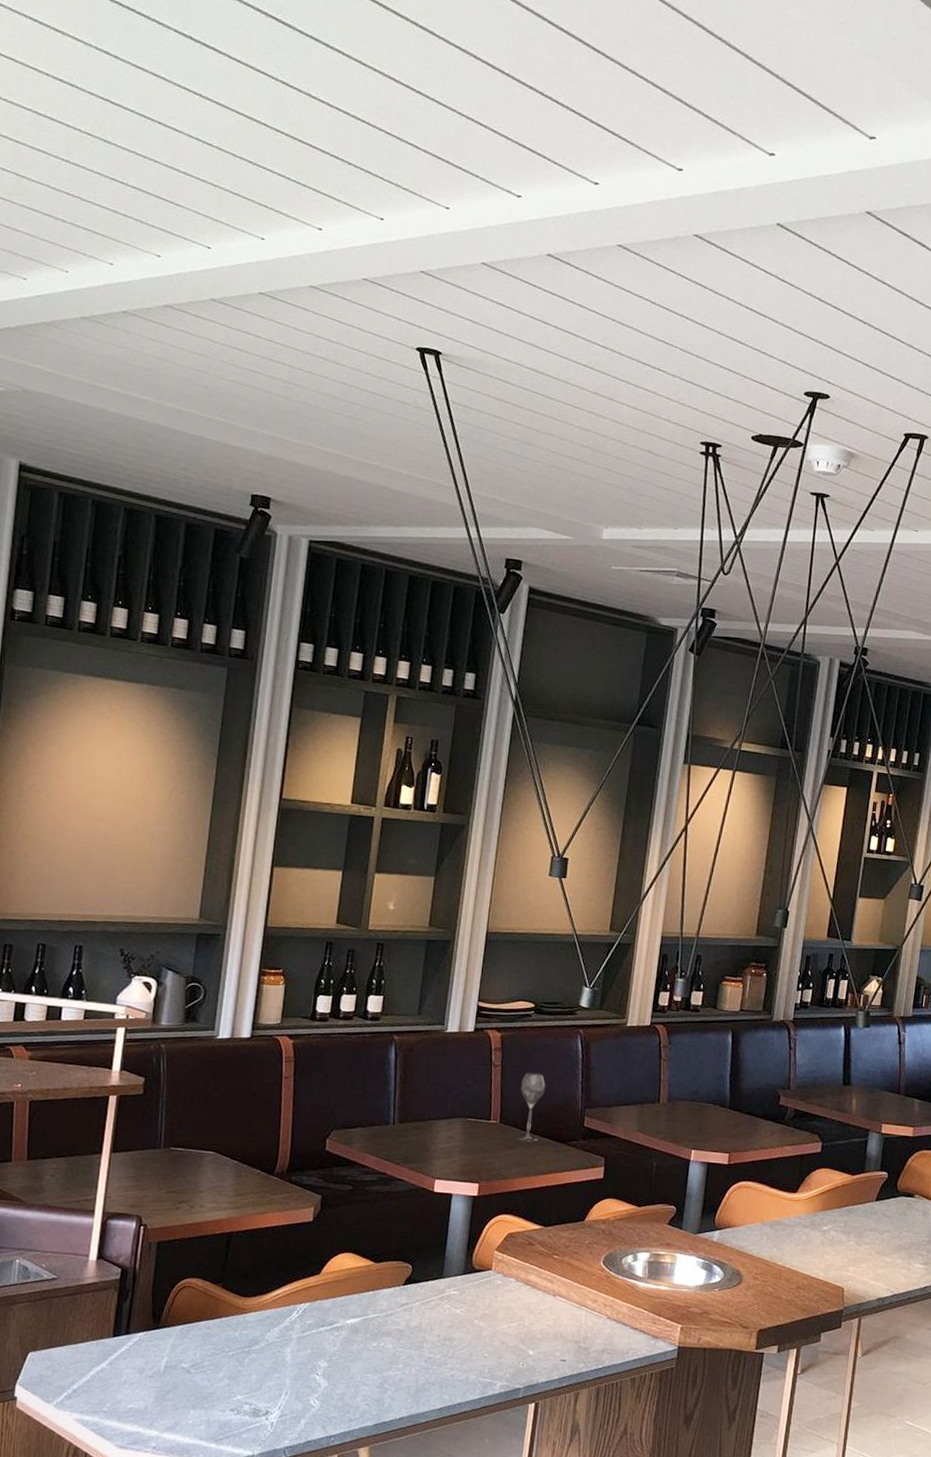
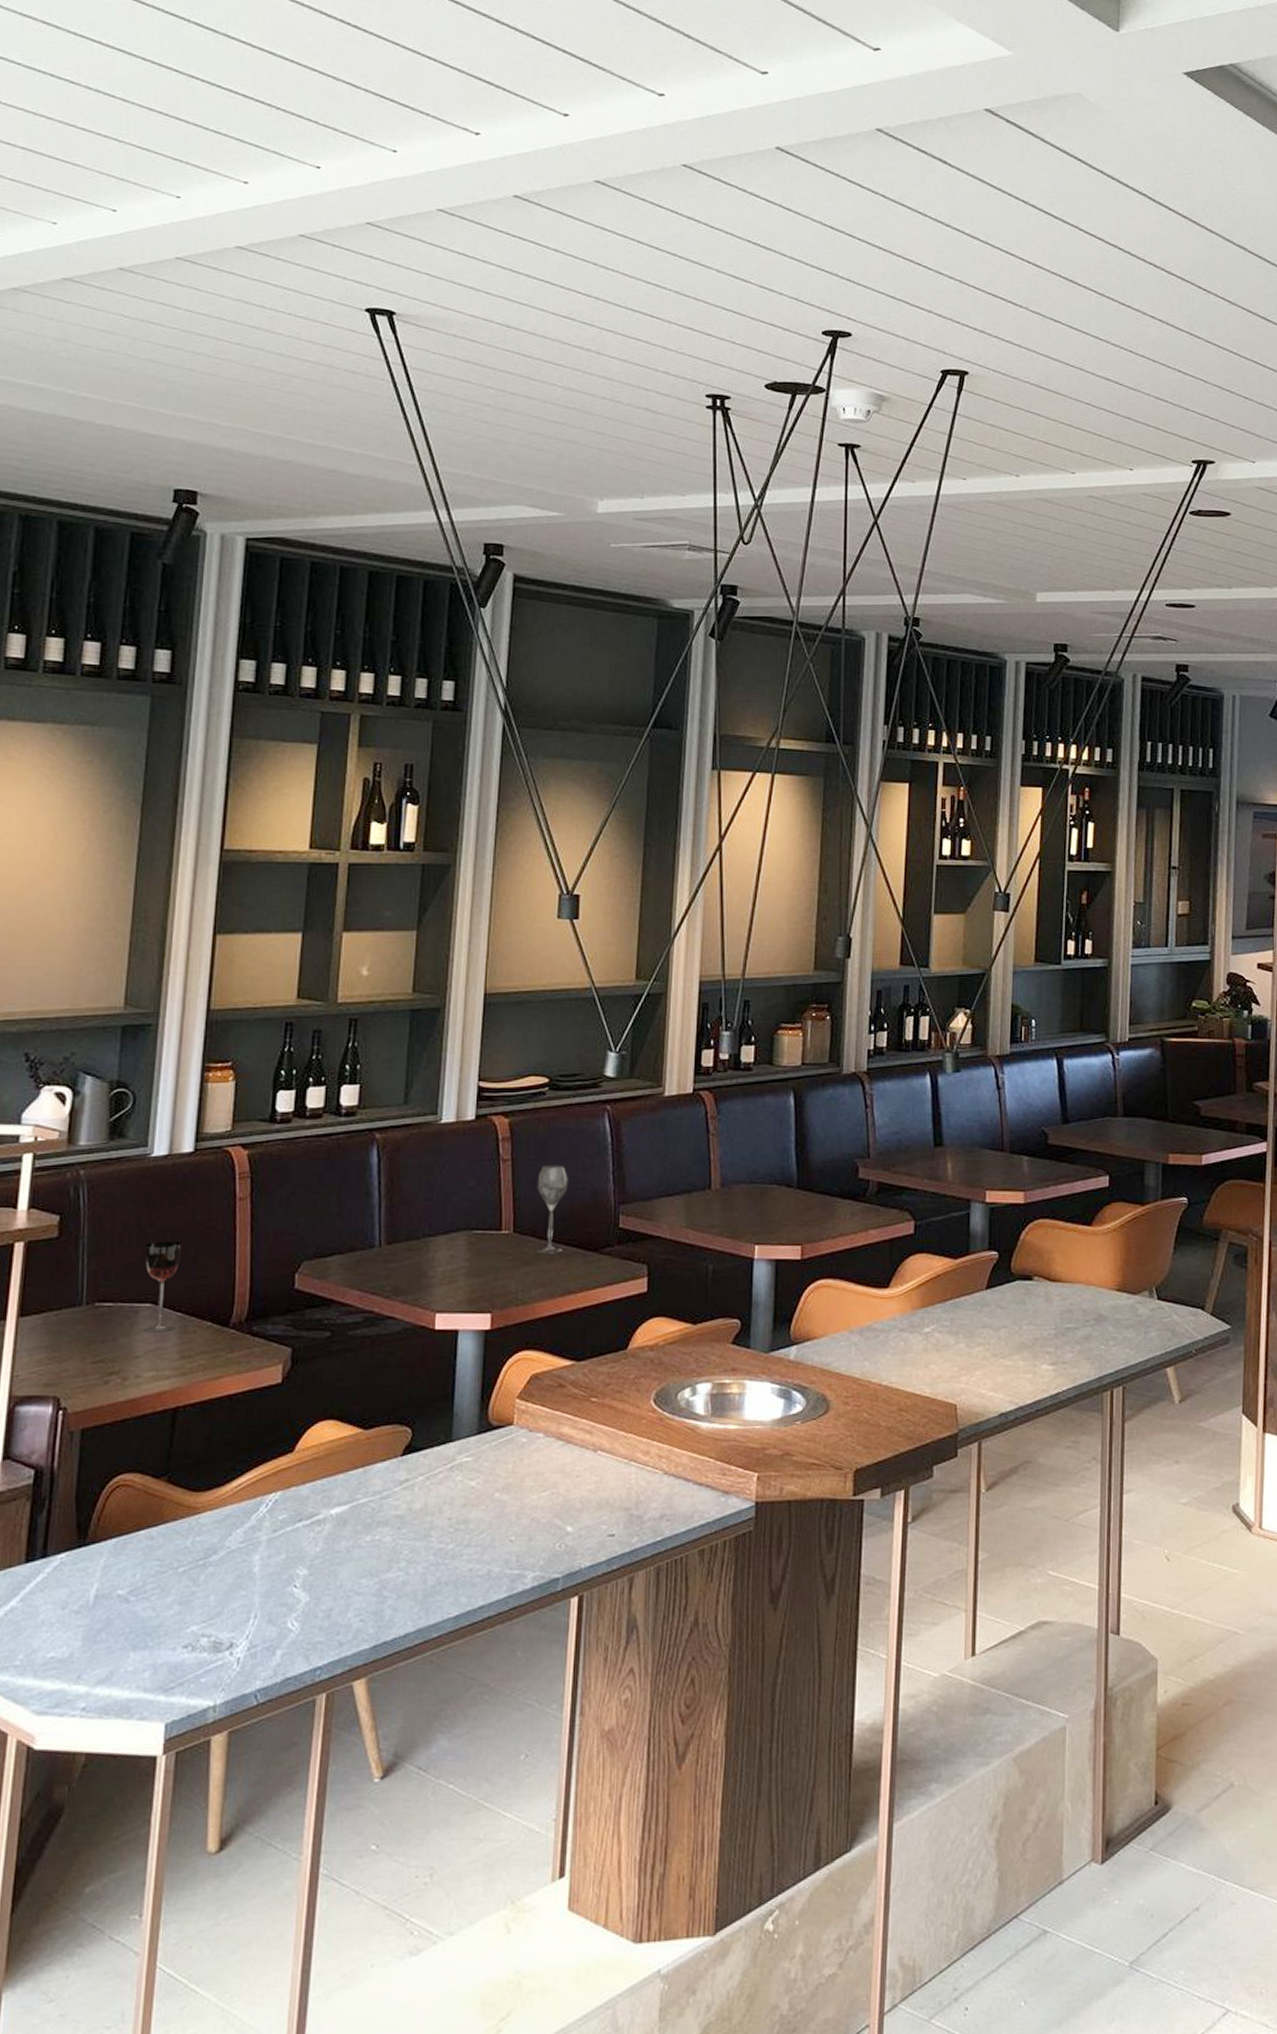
wineglass: none [207,1104,238,1175] -> present [143,1241,181,1333]

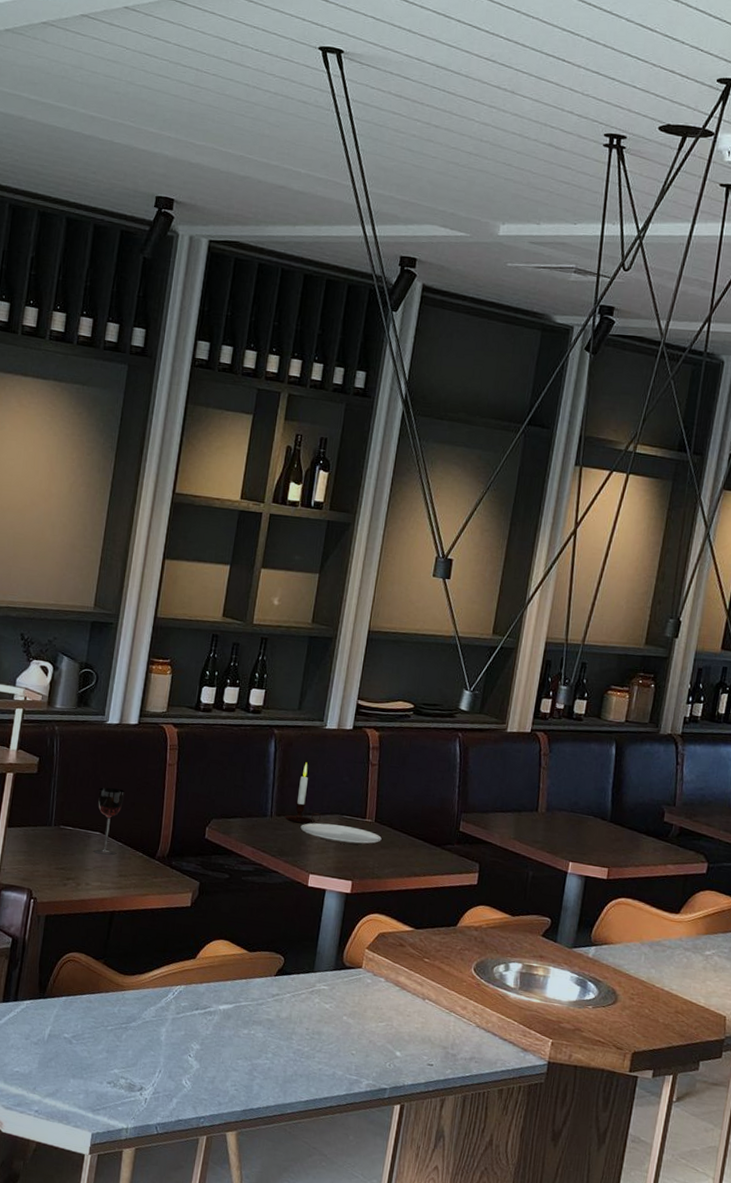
candle: none [397,1170,444,1251] -> present [284,762,321,825]
plate: none [419,1243,524,1268] -> present [300,823,382,845]
wineglass: present [535,1165,568,1254] -> none [391,773,422,844]

